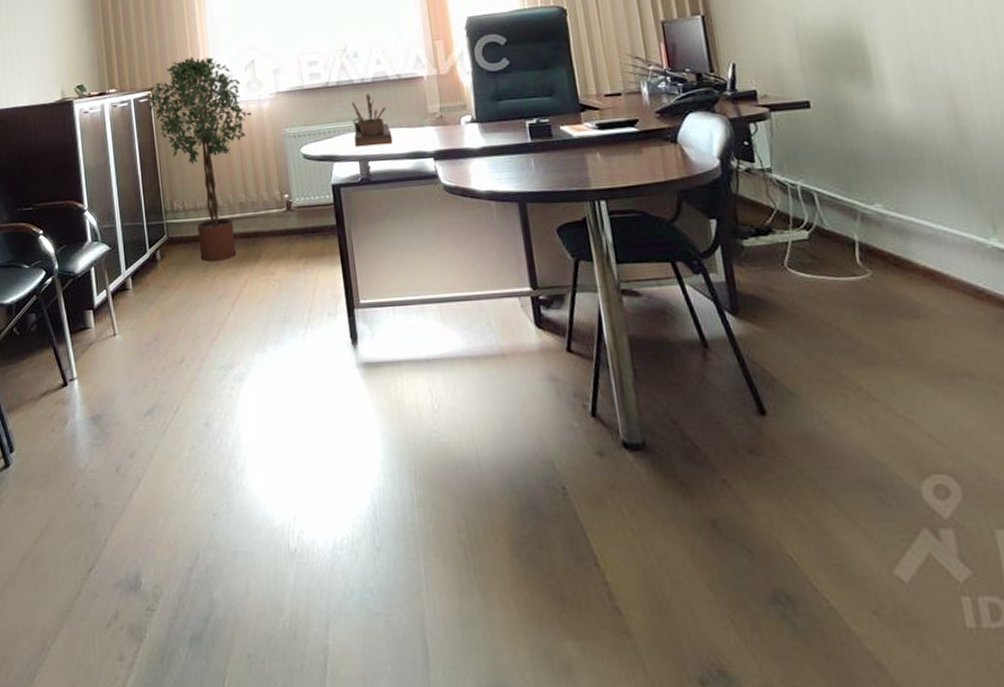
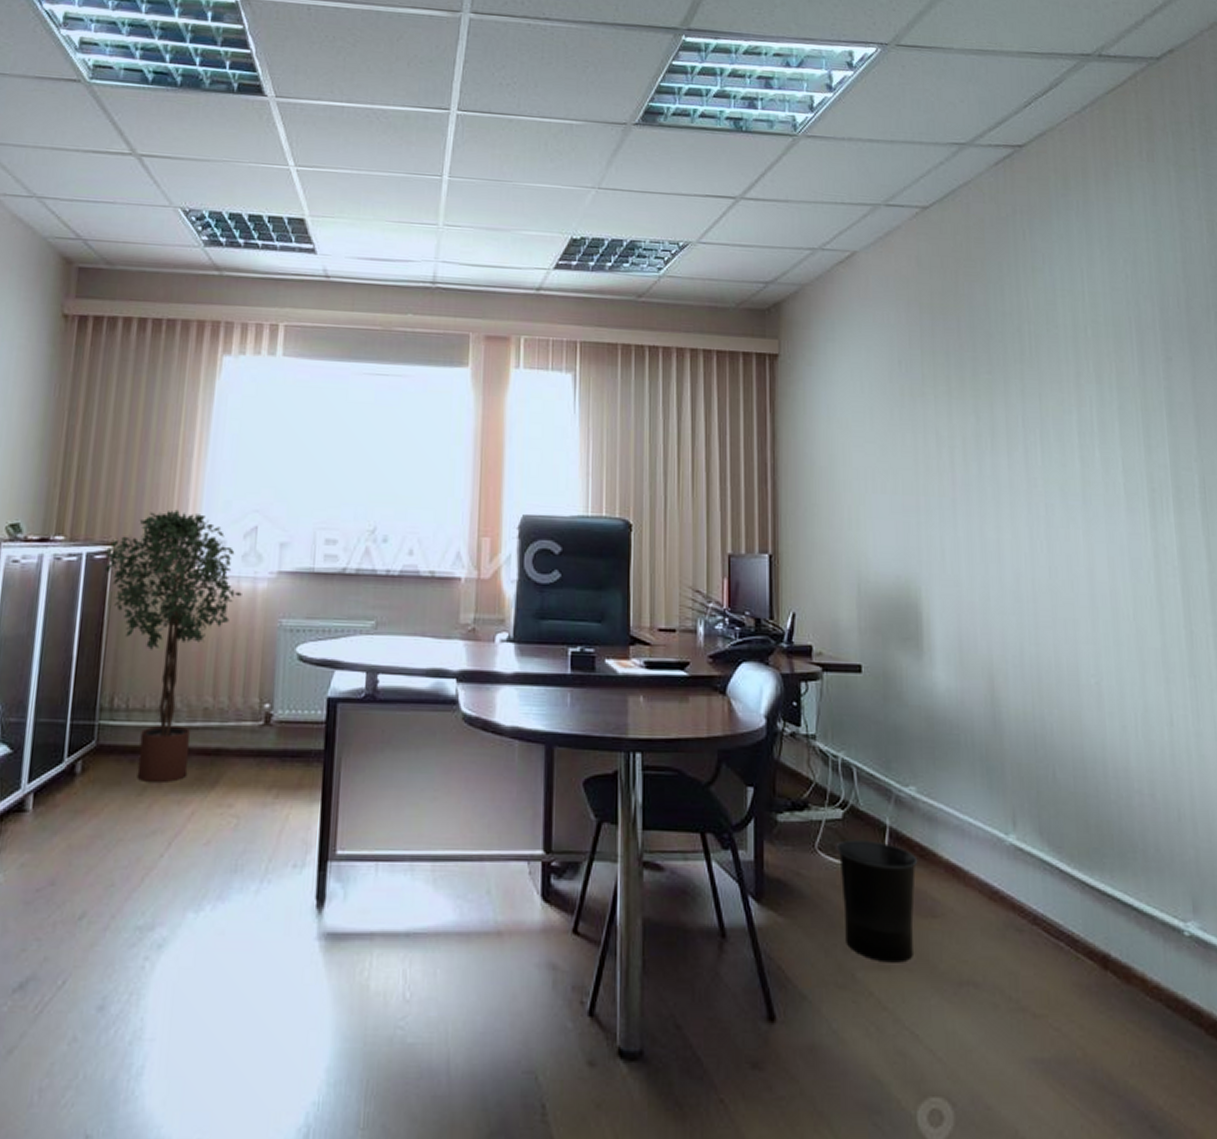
desk organizer: present [351,94,393,147] -> none [366,589,412,656]
waste bin: none [805,255,899,361] -> present [836,840,918,963]

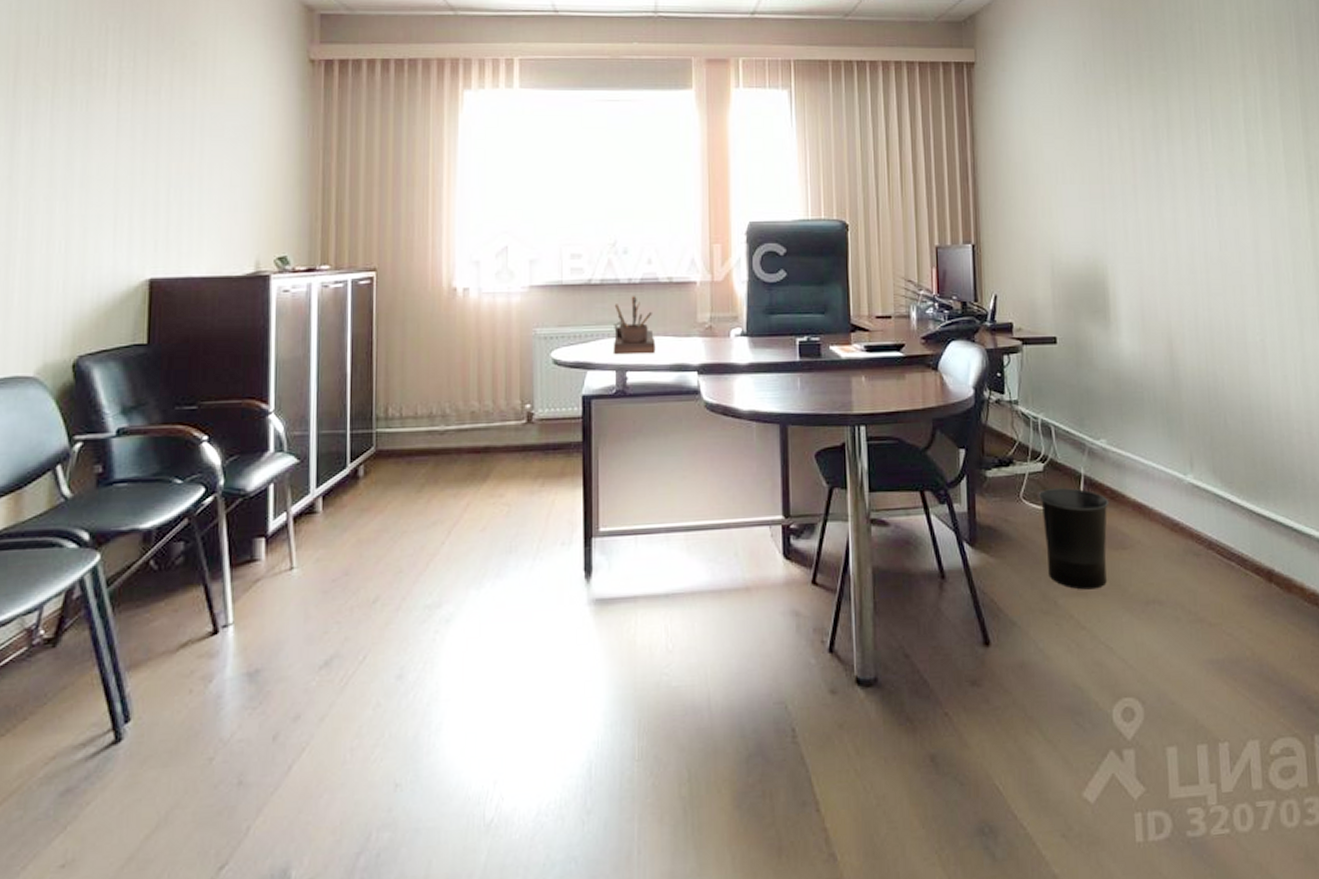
potted tree: present [100,509,242,782] -> none [364,235,498,480]
desk organizer: none [366,589,412,656] -> present [614,296,656,355]

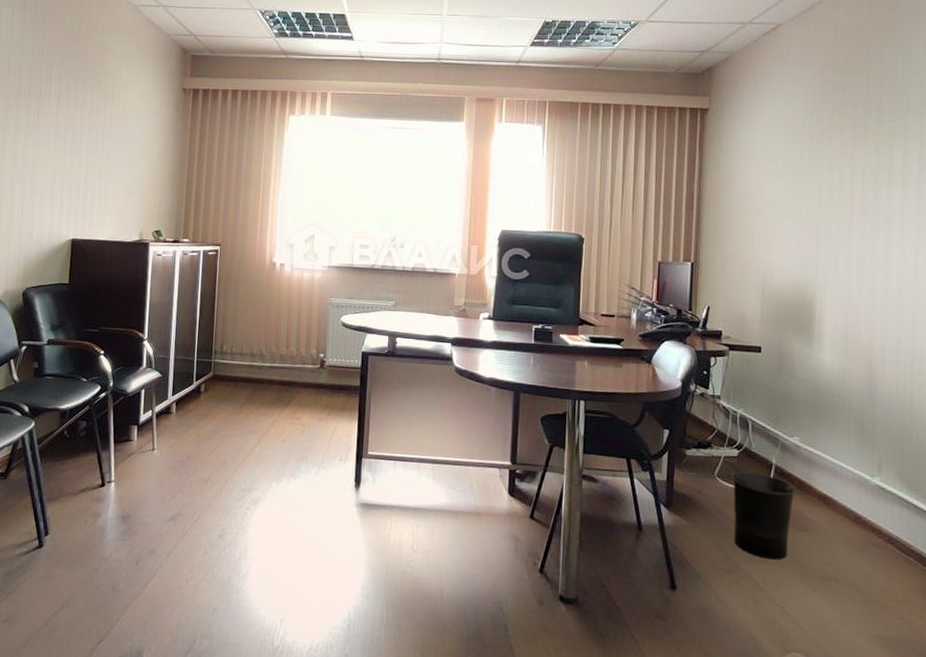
desk organizer: present [614,296,656,355] -> none [388,280,420,326]

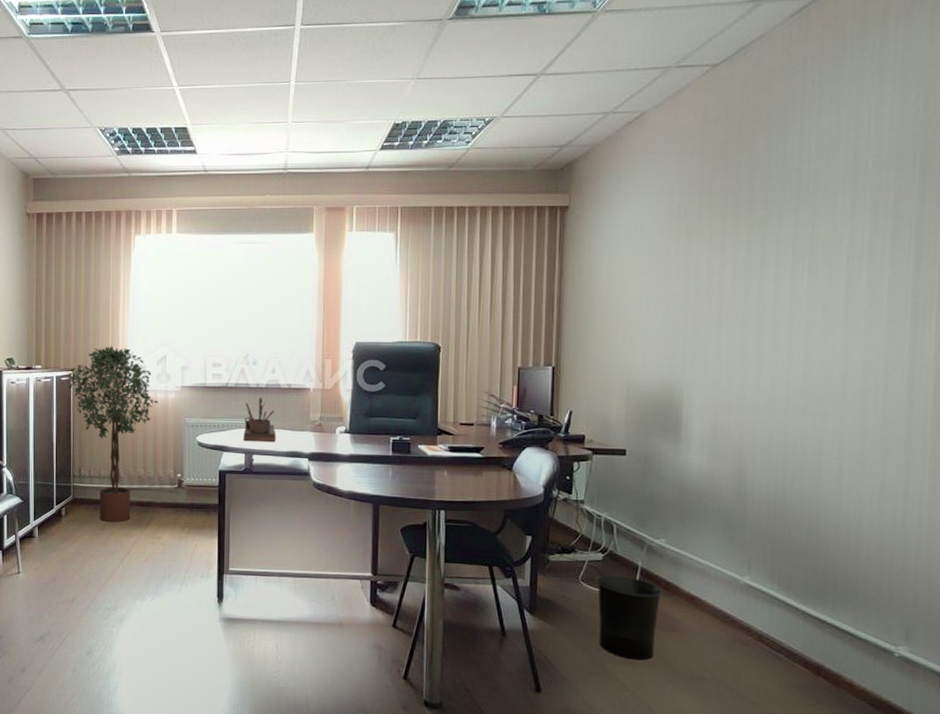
potted tree: none [212,222,304,401] -> present [65,346,158,522]
desk organizer: none [388,280,420,326] -> present [244,397,276,443]

